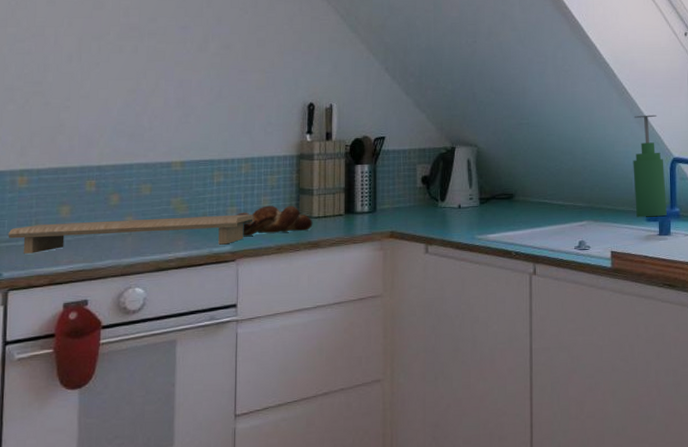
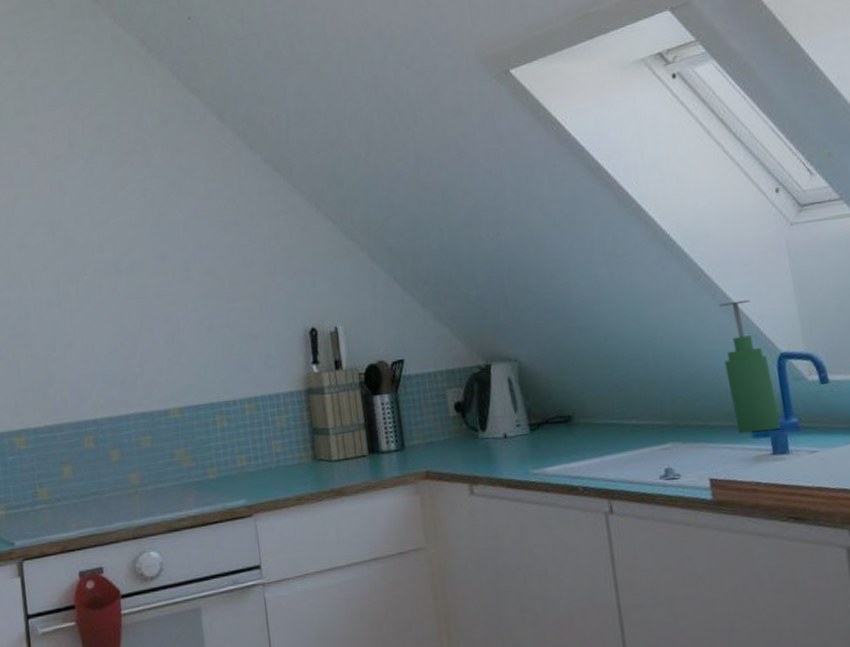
cutting board: present [8,214,254,254] -> none [14,461,266,520]
bread loaf: present [235,205,313,237] -> none [245,449,334,488]

